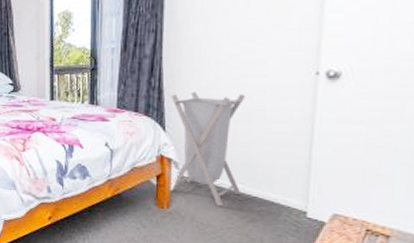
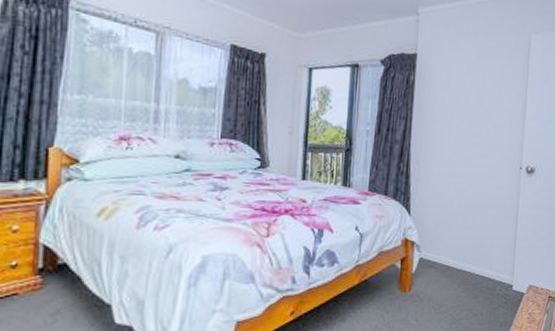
laundry hamper: present [170,91,246,207] -> none [412,178,474,286]

